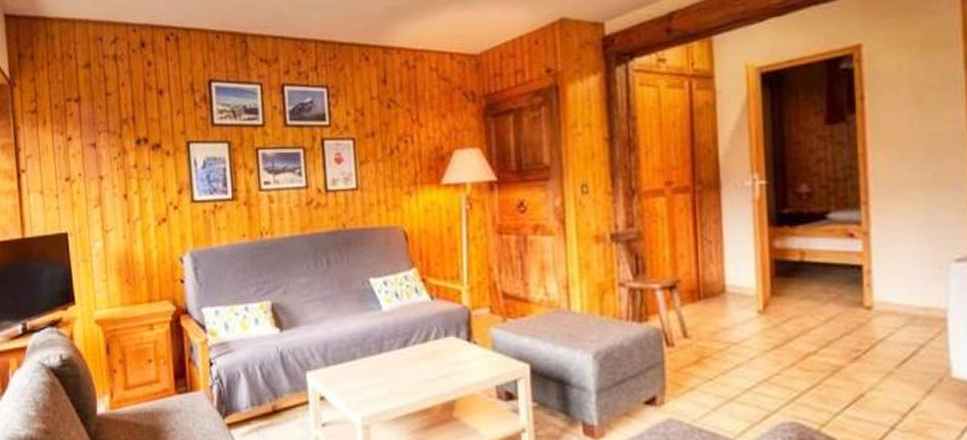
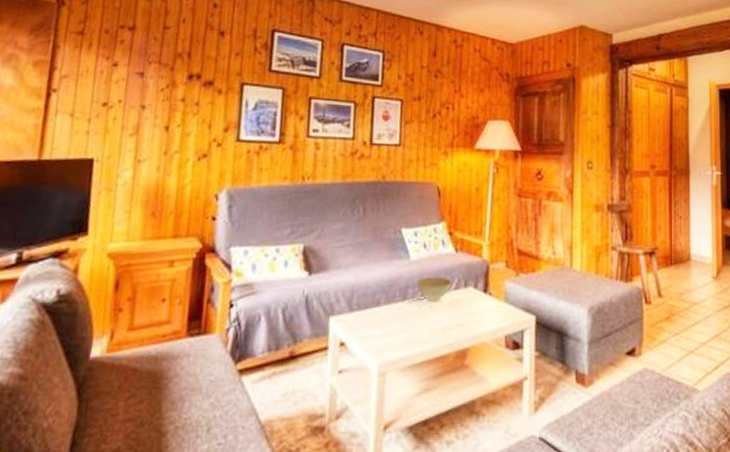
bowl: none [392,328,430,353] -> present [417,277,452,302]

